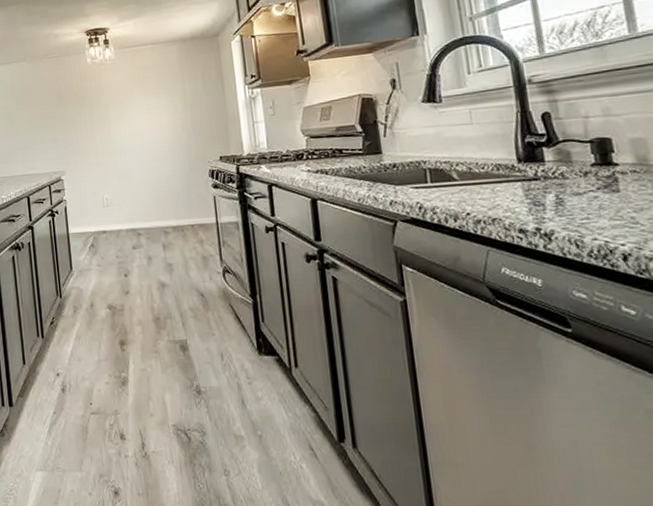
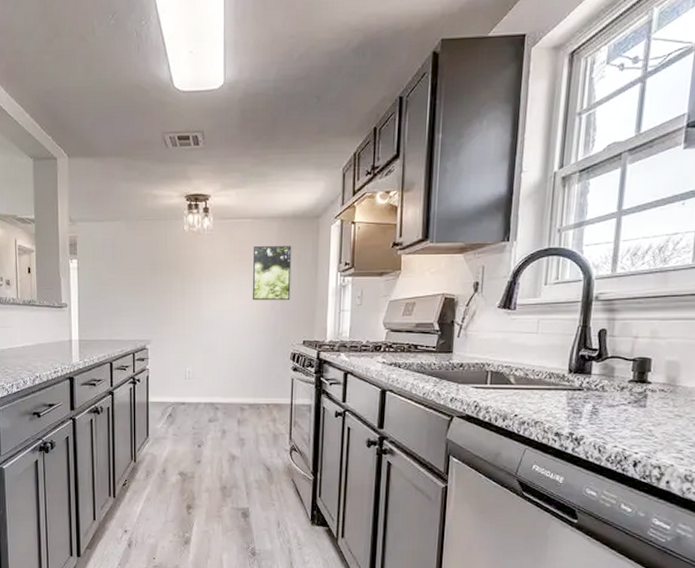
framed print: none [157,65,201,122] -> present [252,246,292,301]

